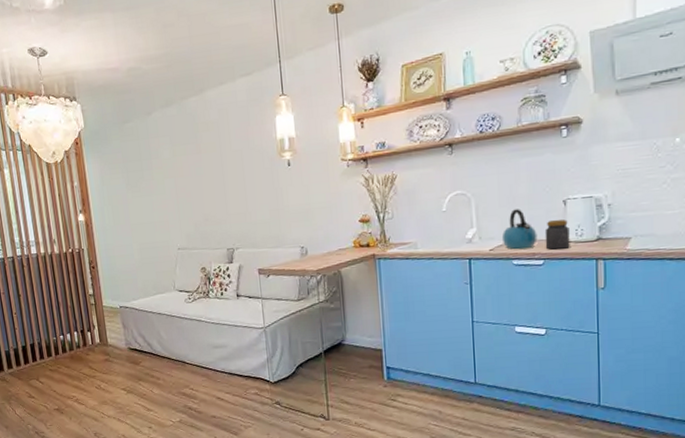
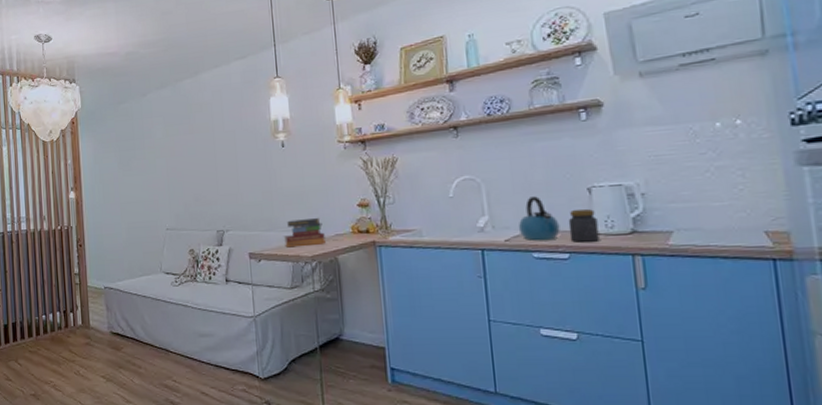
books: none [290,233,330,263] -> present [283,217,326,248]

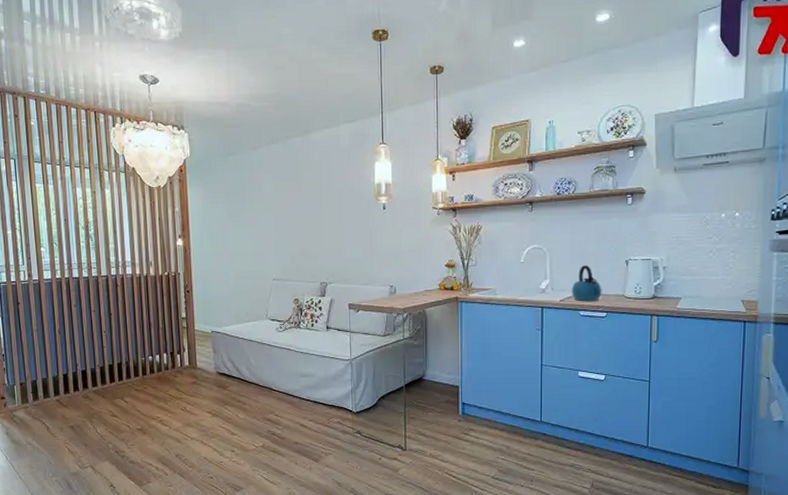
books: present [283,217,326,248] -> none [379,274,416,300]
jar: present [568,208,600,244] -> none [608,277,630,305]

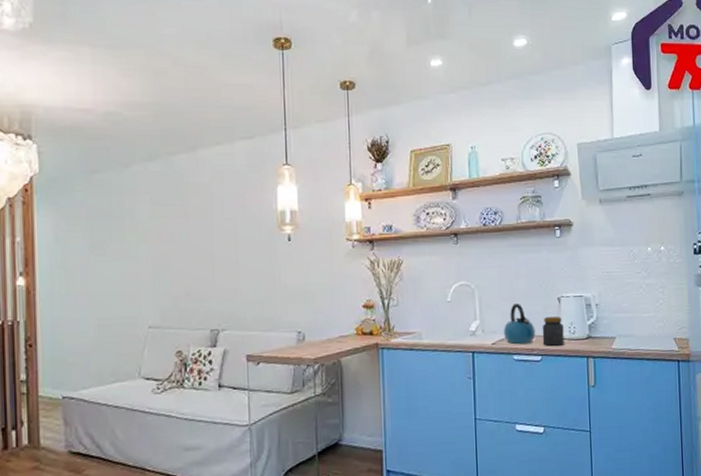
jar: none [608,277,630,305] -> present [542,316,564,347]

